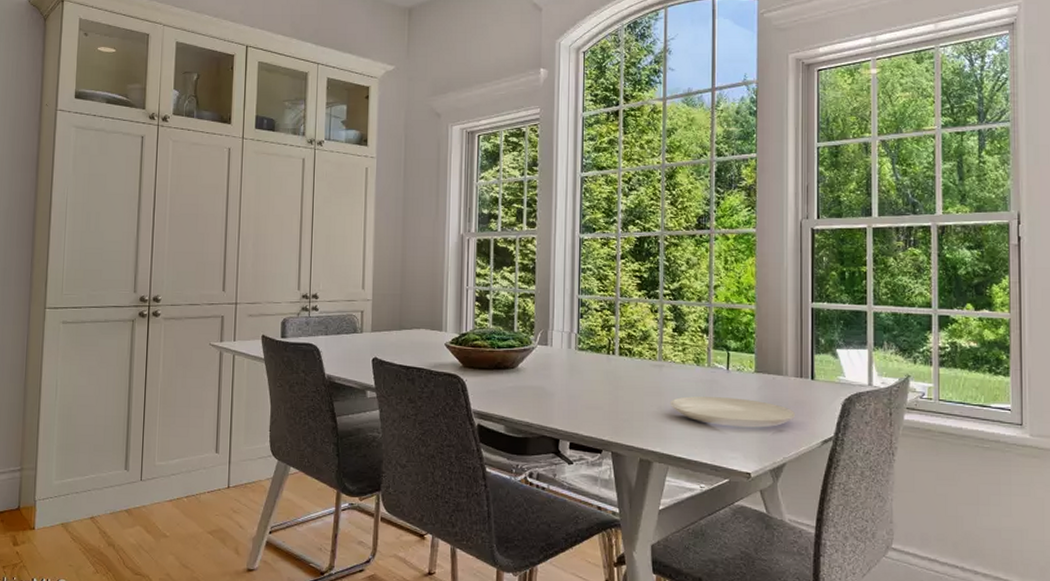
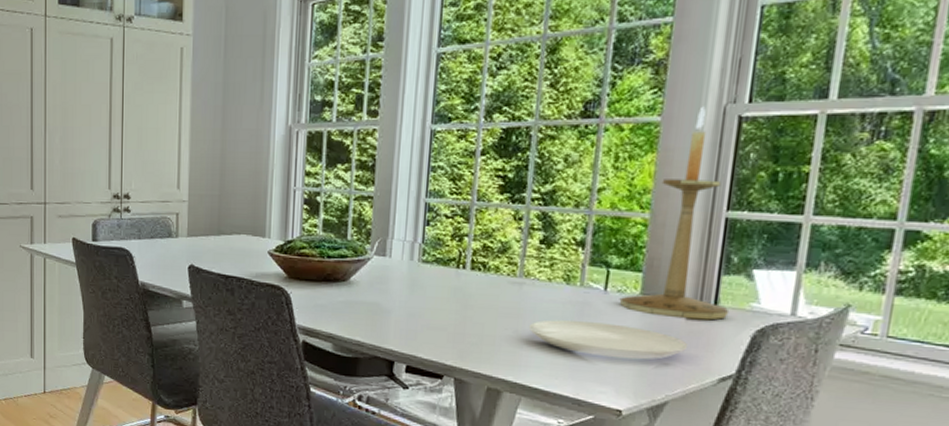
candlestick: none [739,221,823,392] -> present [619,106,730,321]

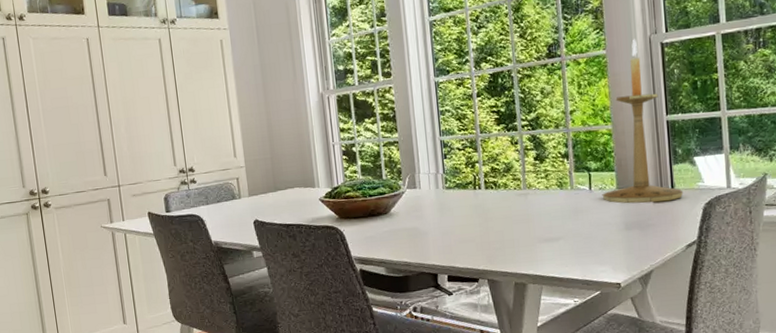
plate: present [528,320,688,360] -> none [538,215,659,243]

